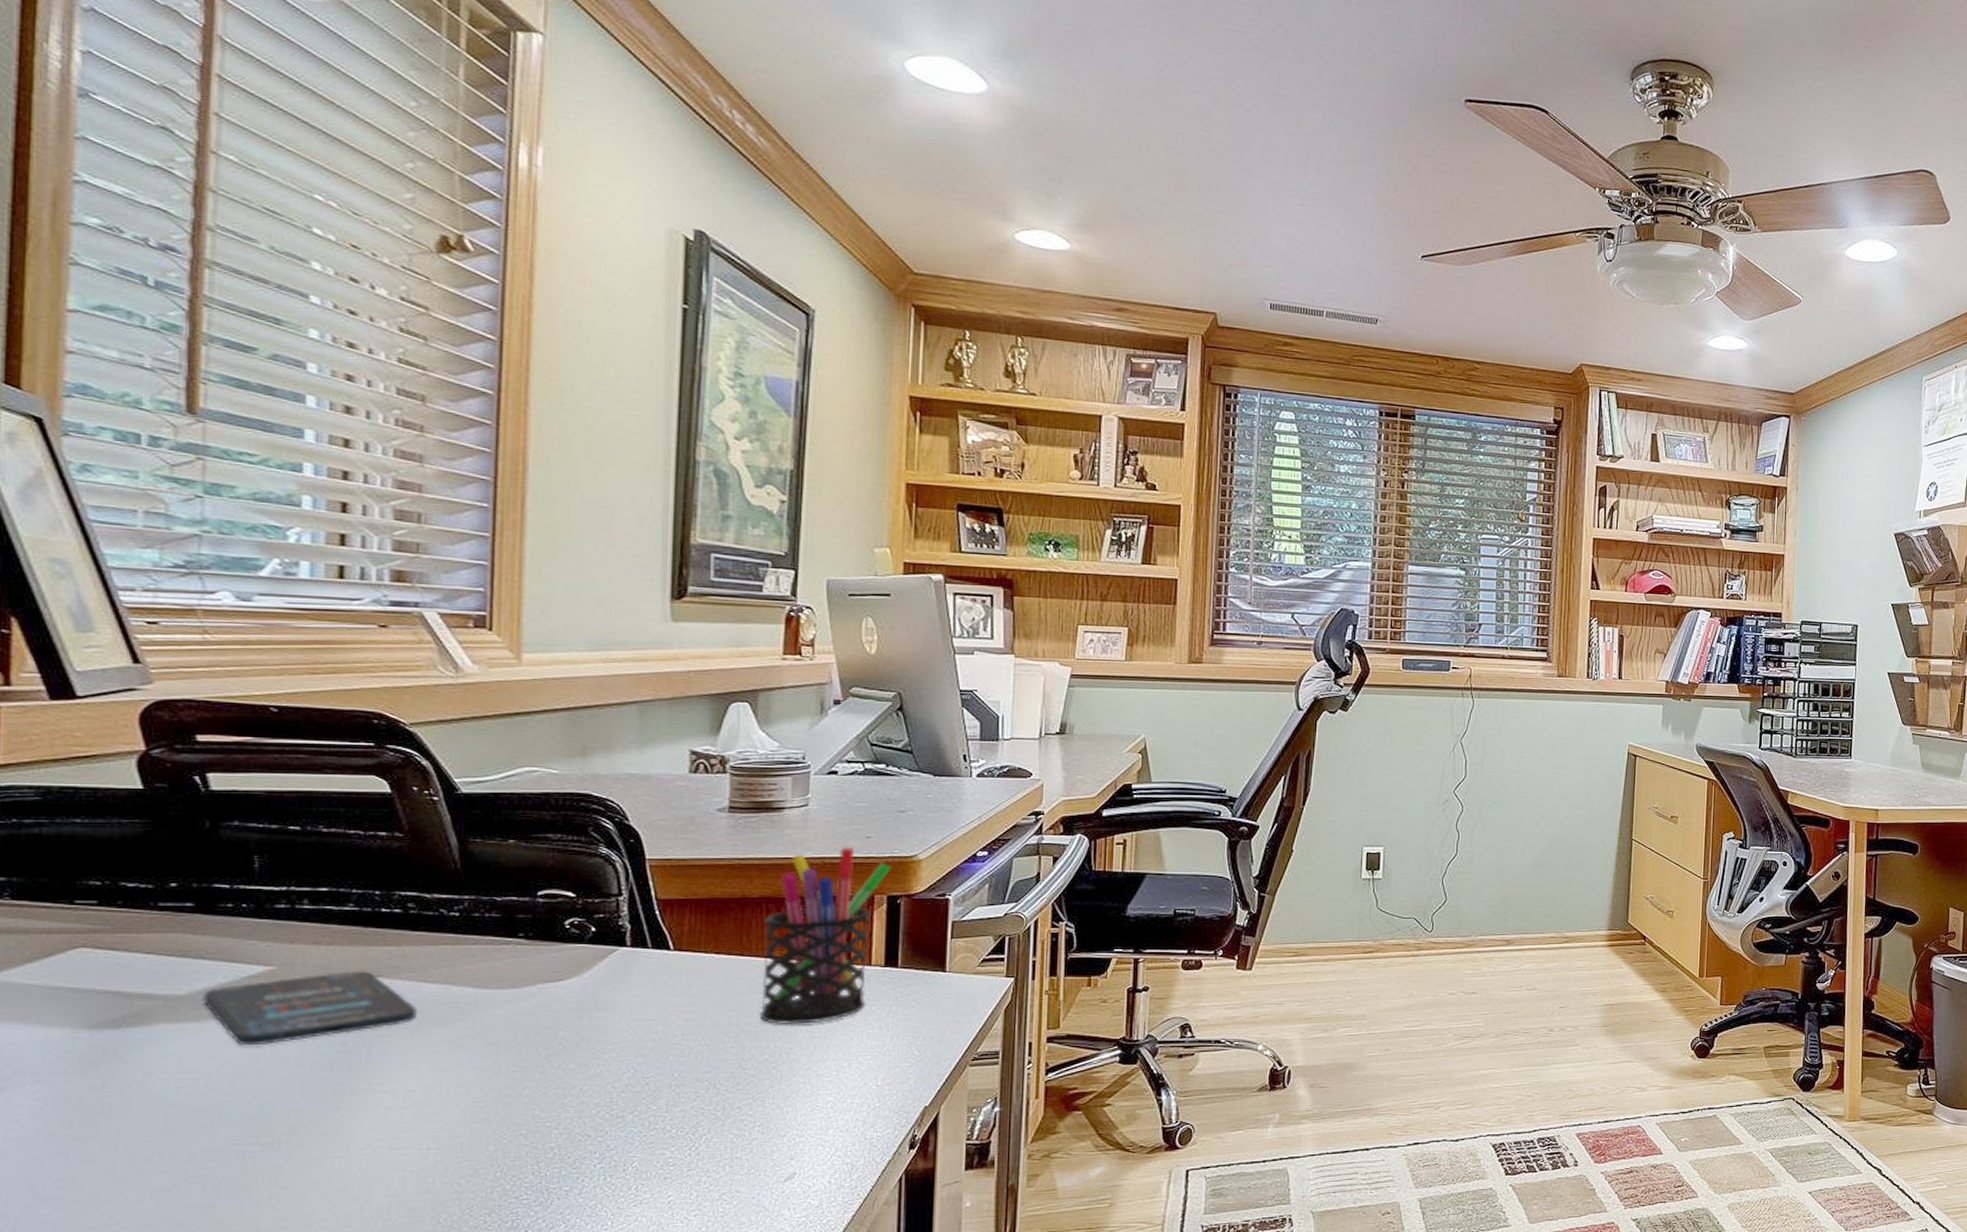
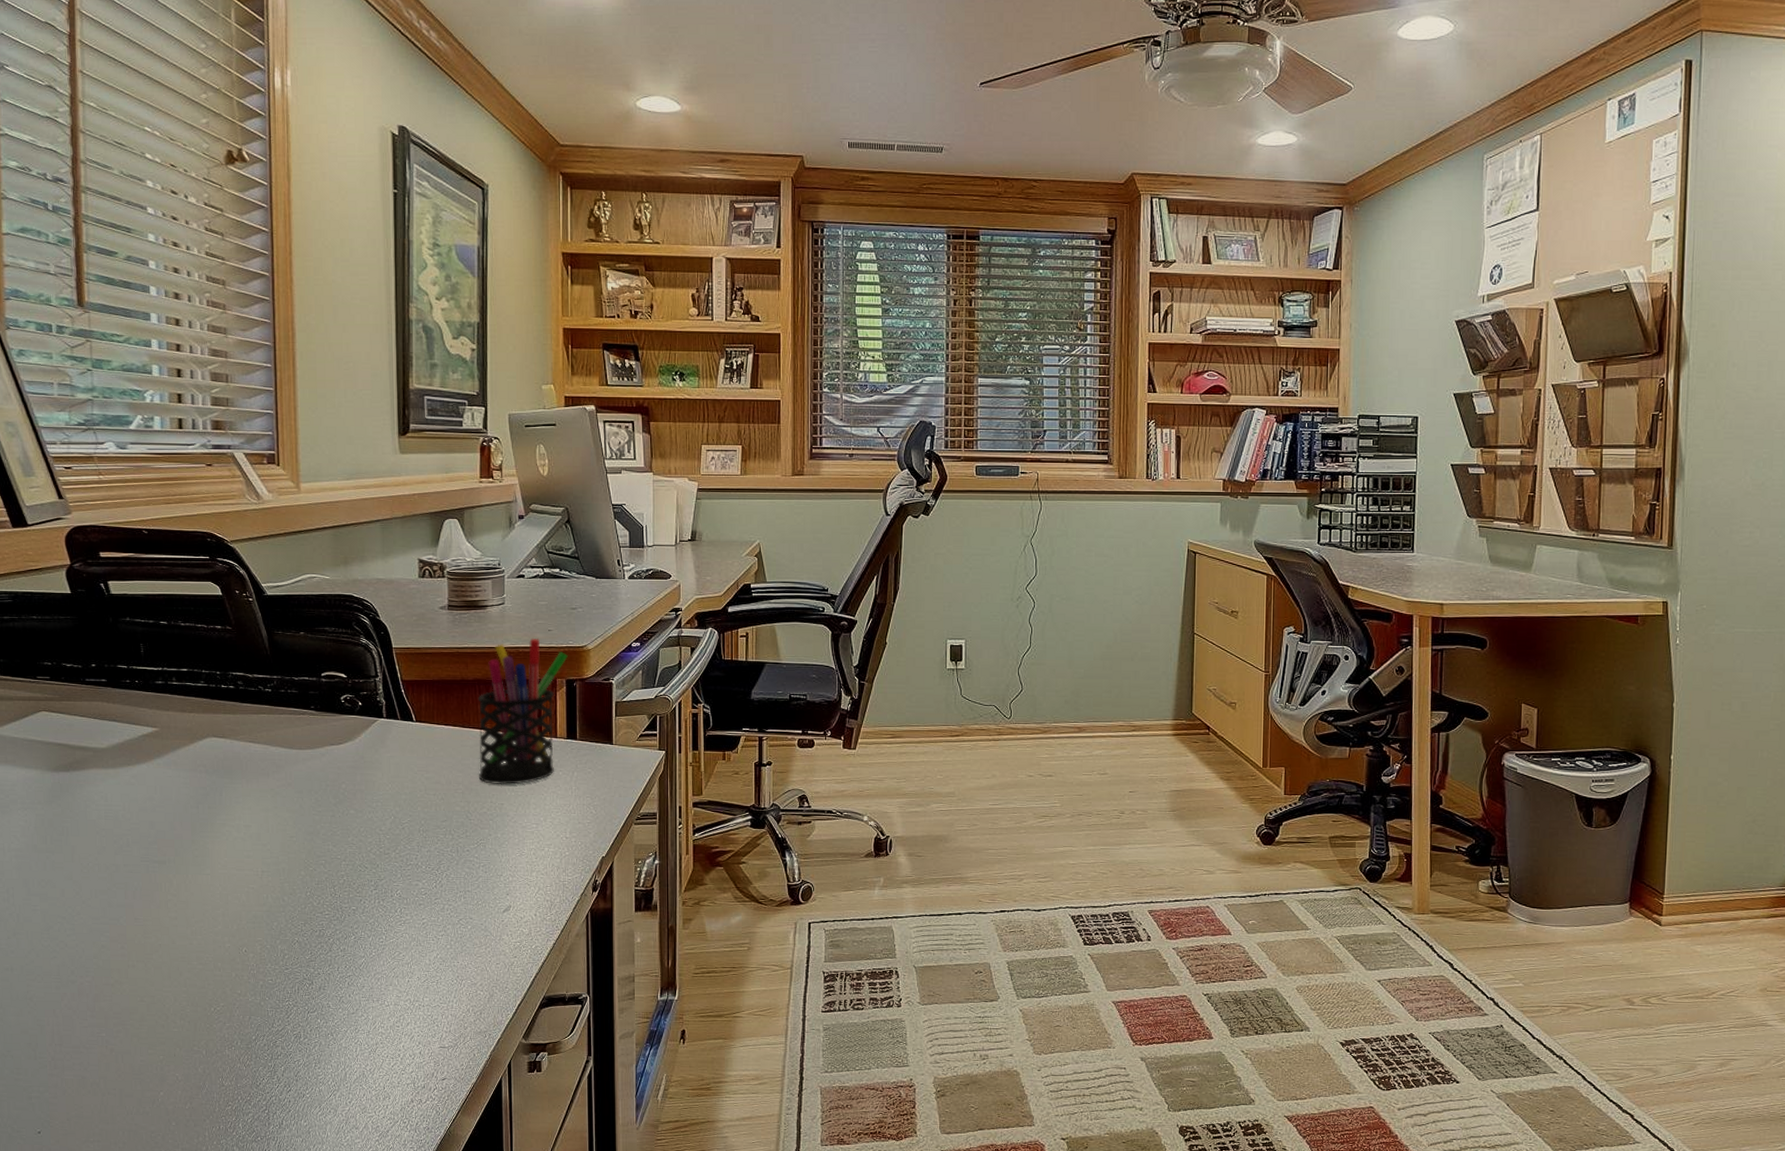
smartphone: present [203,971,418,1046] -> none [116,733,250,788]

